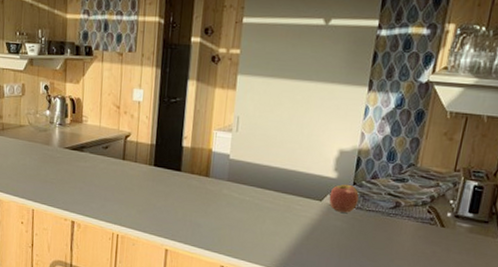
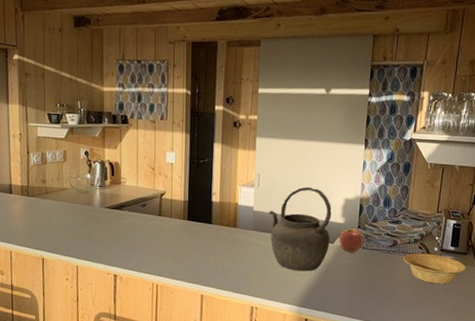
kettle: none [247,133,323,231] -> present [269,186,332,272]
bowl: none [407,217,486,257] -> present [403,253,466,285]

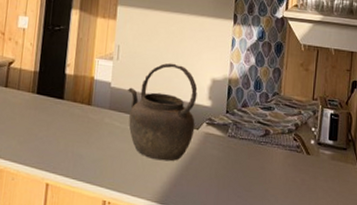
apple: present [339,227,363,253] -> none [205,112,232,141]
bowl: present [403,253,466,285] -> none [277,145,346,185]

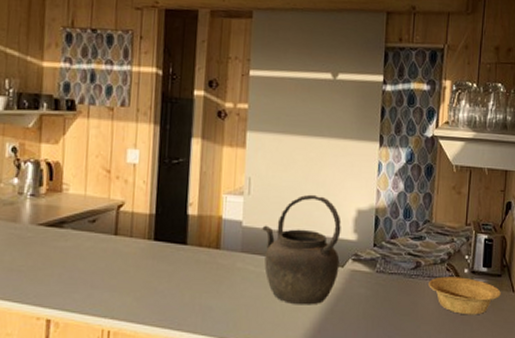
bowl: none [277,145,346,185] -> present [429,276,501,315]

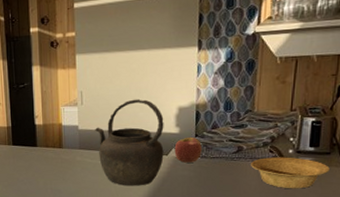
apple: none [351,246,380,278] -> present [174,137,202,163]

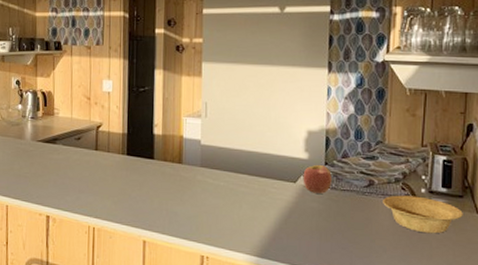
kettle: present [95,99,164,186] -> none [219,117,293,216]

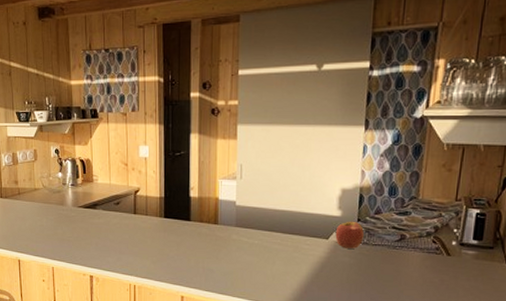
bowl: present [383,195,463,234] -> none [413,248,492,284]

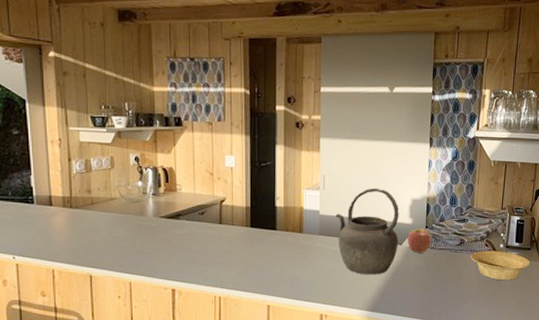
kettle: none [253,177,326,271] -> present [336,188,399,275]
bowl: none [413,248,492,284] -> present [471,251,530,281]

